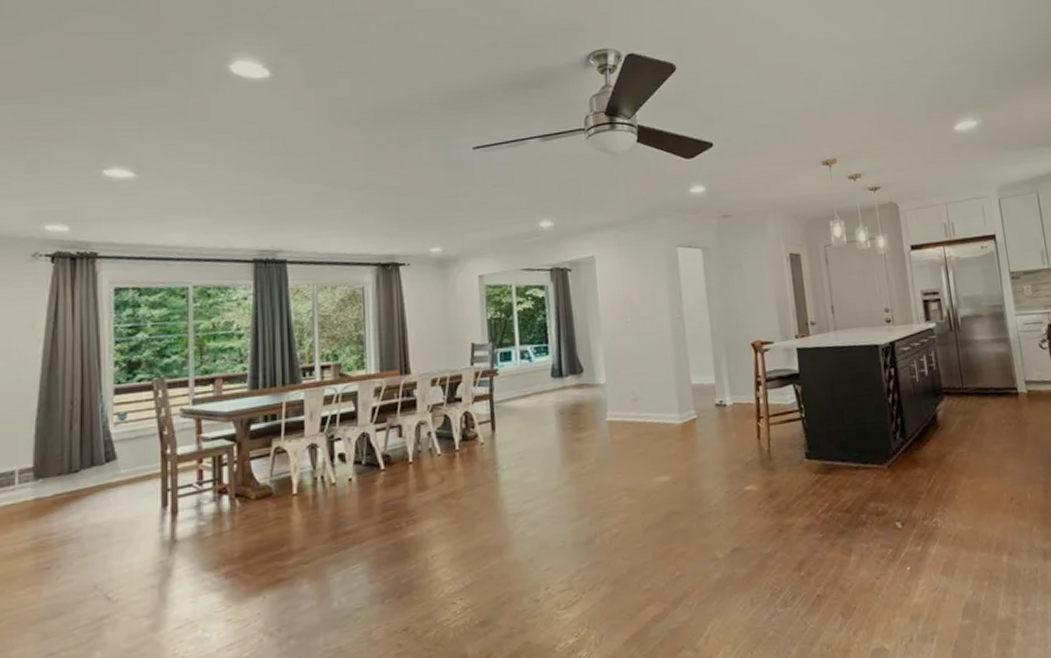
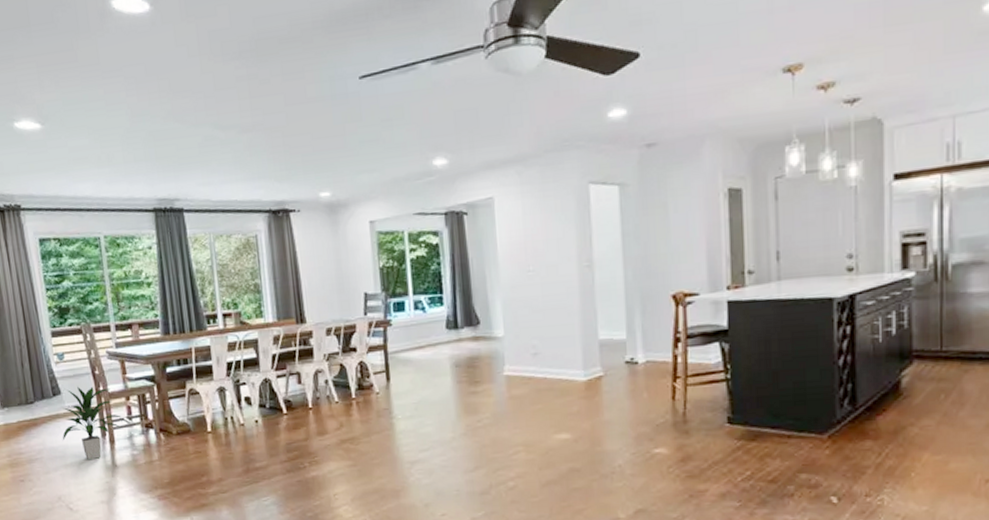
indoor plant: none [110,449,190,537] -> present [62,386,122,460]

